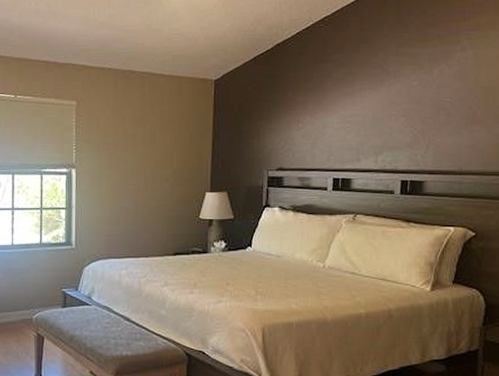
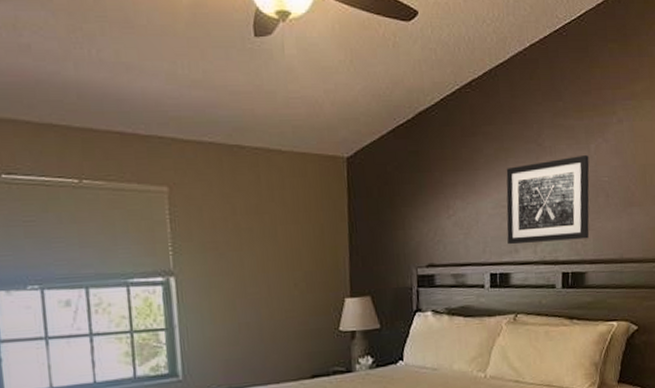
wall art: none [350,79,432,155] -> present [506,155,590,245]

